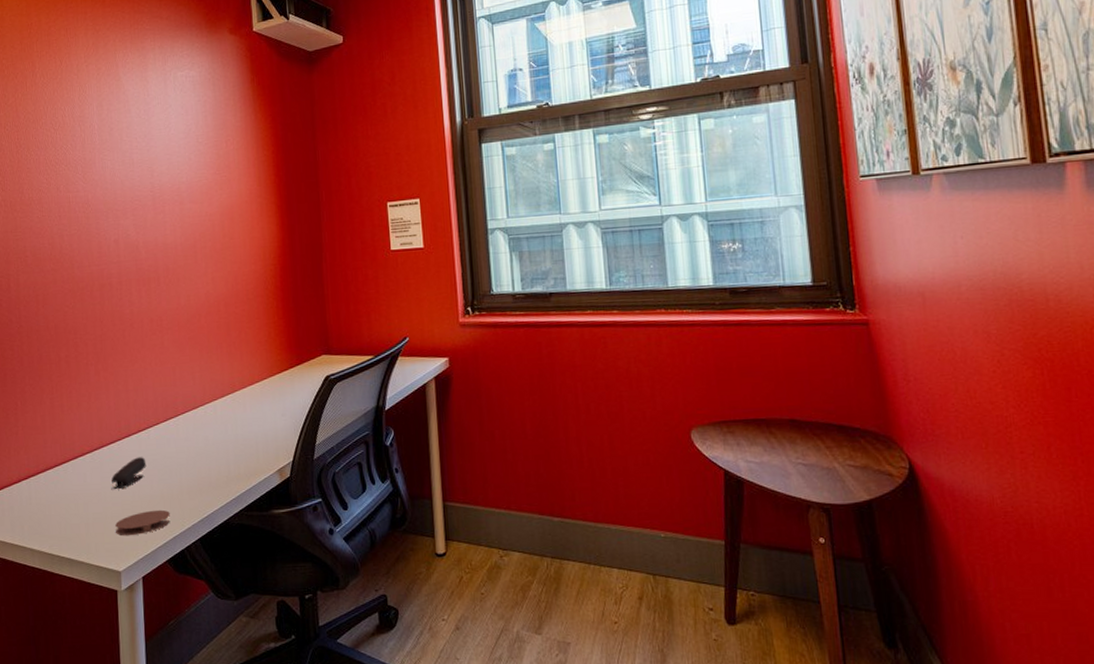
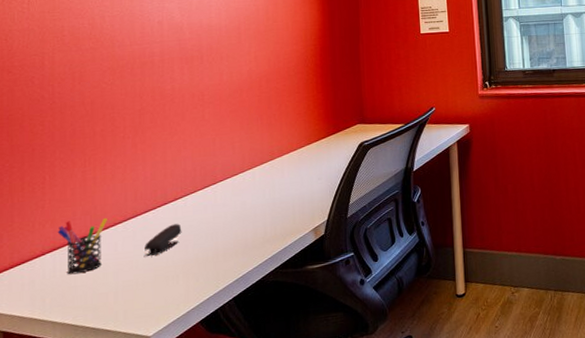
pen holder: none [31,447,77,503] -> present [57,217,109,275]
coaster: present [115,509,170,536] -> none [147,273,205,301]

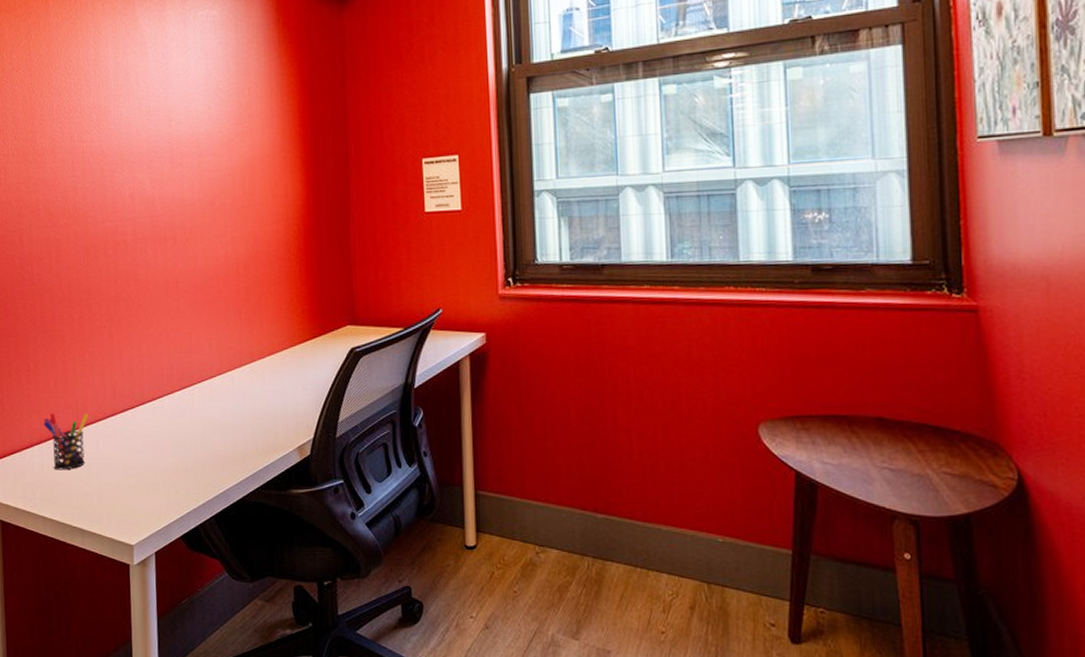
stapler: present [143,224,182,257] -> none [124,427,161,460]

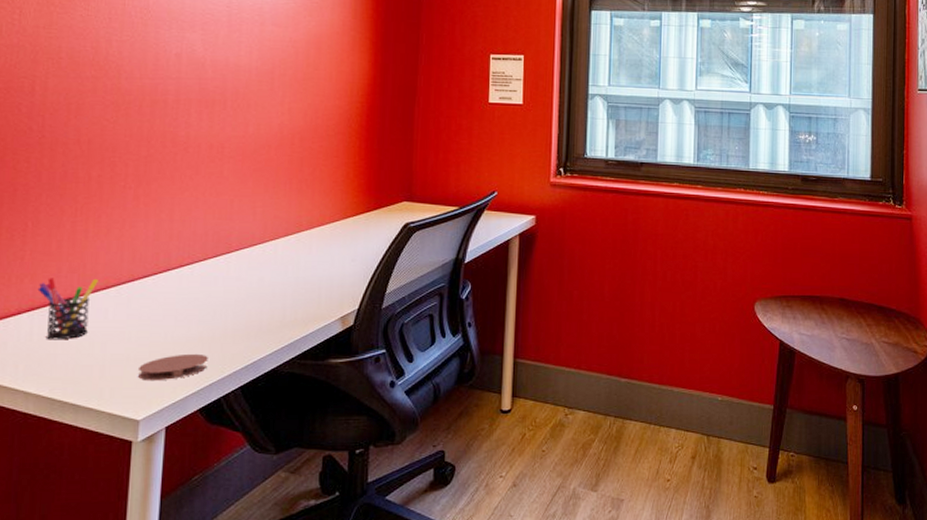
coaster: none [128,483,185,509] -> present [138,353,208,381]

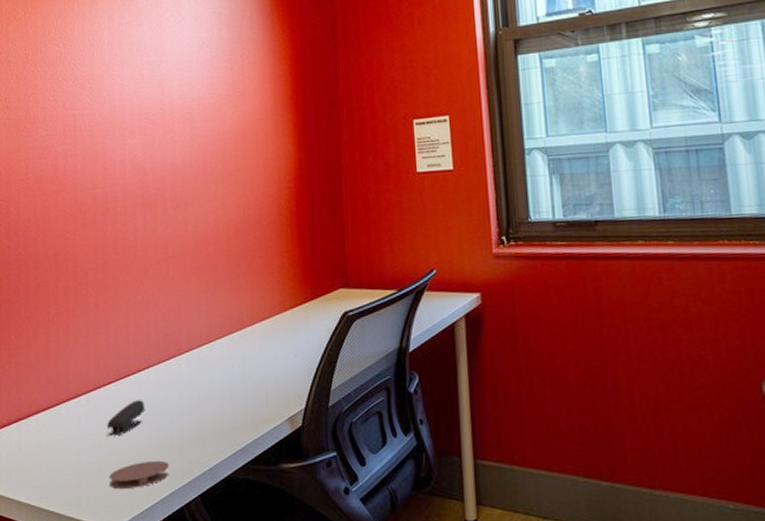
pen holder: present [37,278,100,340] -> none [22,387,71,450]
stapler: none [138,294,186,329] -> present [106,400,145,437]

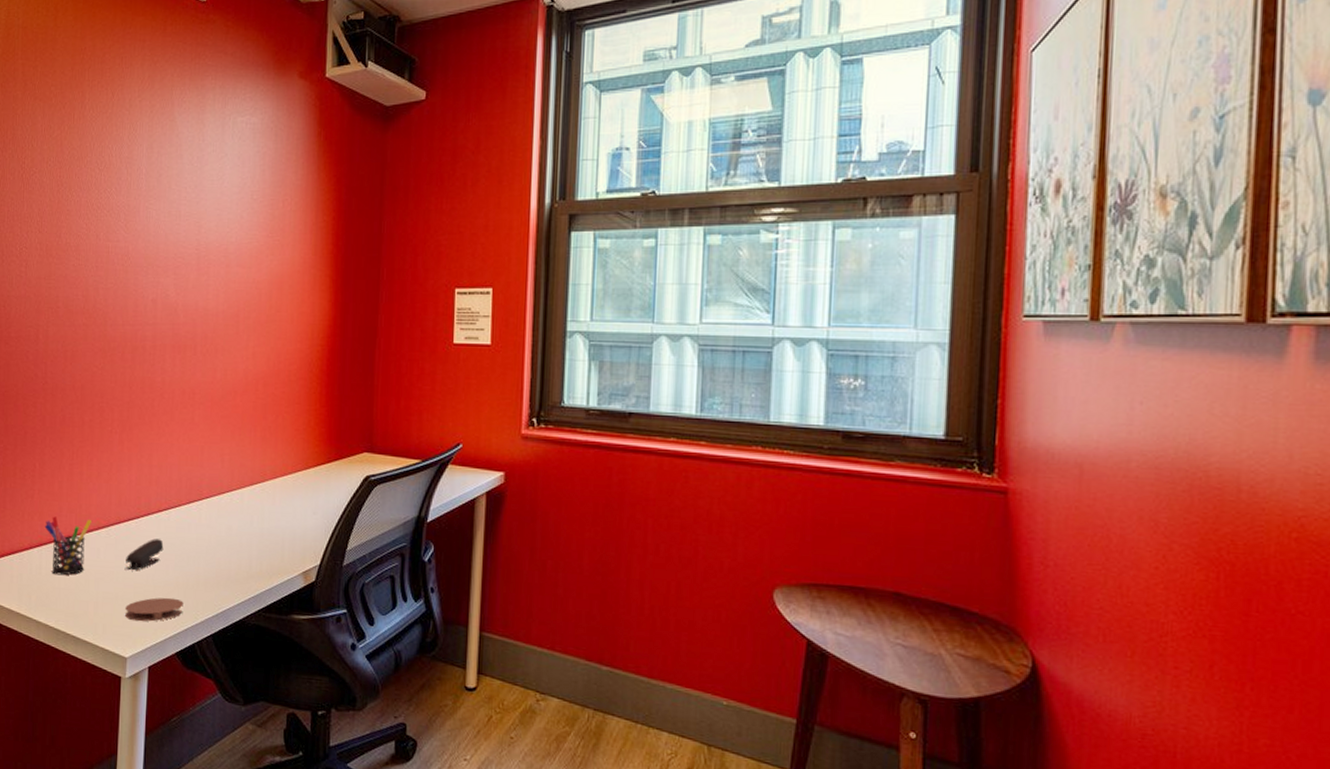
pen holder: none [22,387,71,450] -> present [44,516,93,576]

